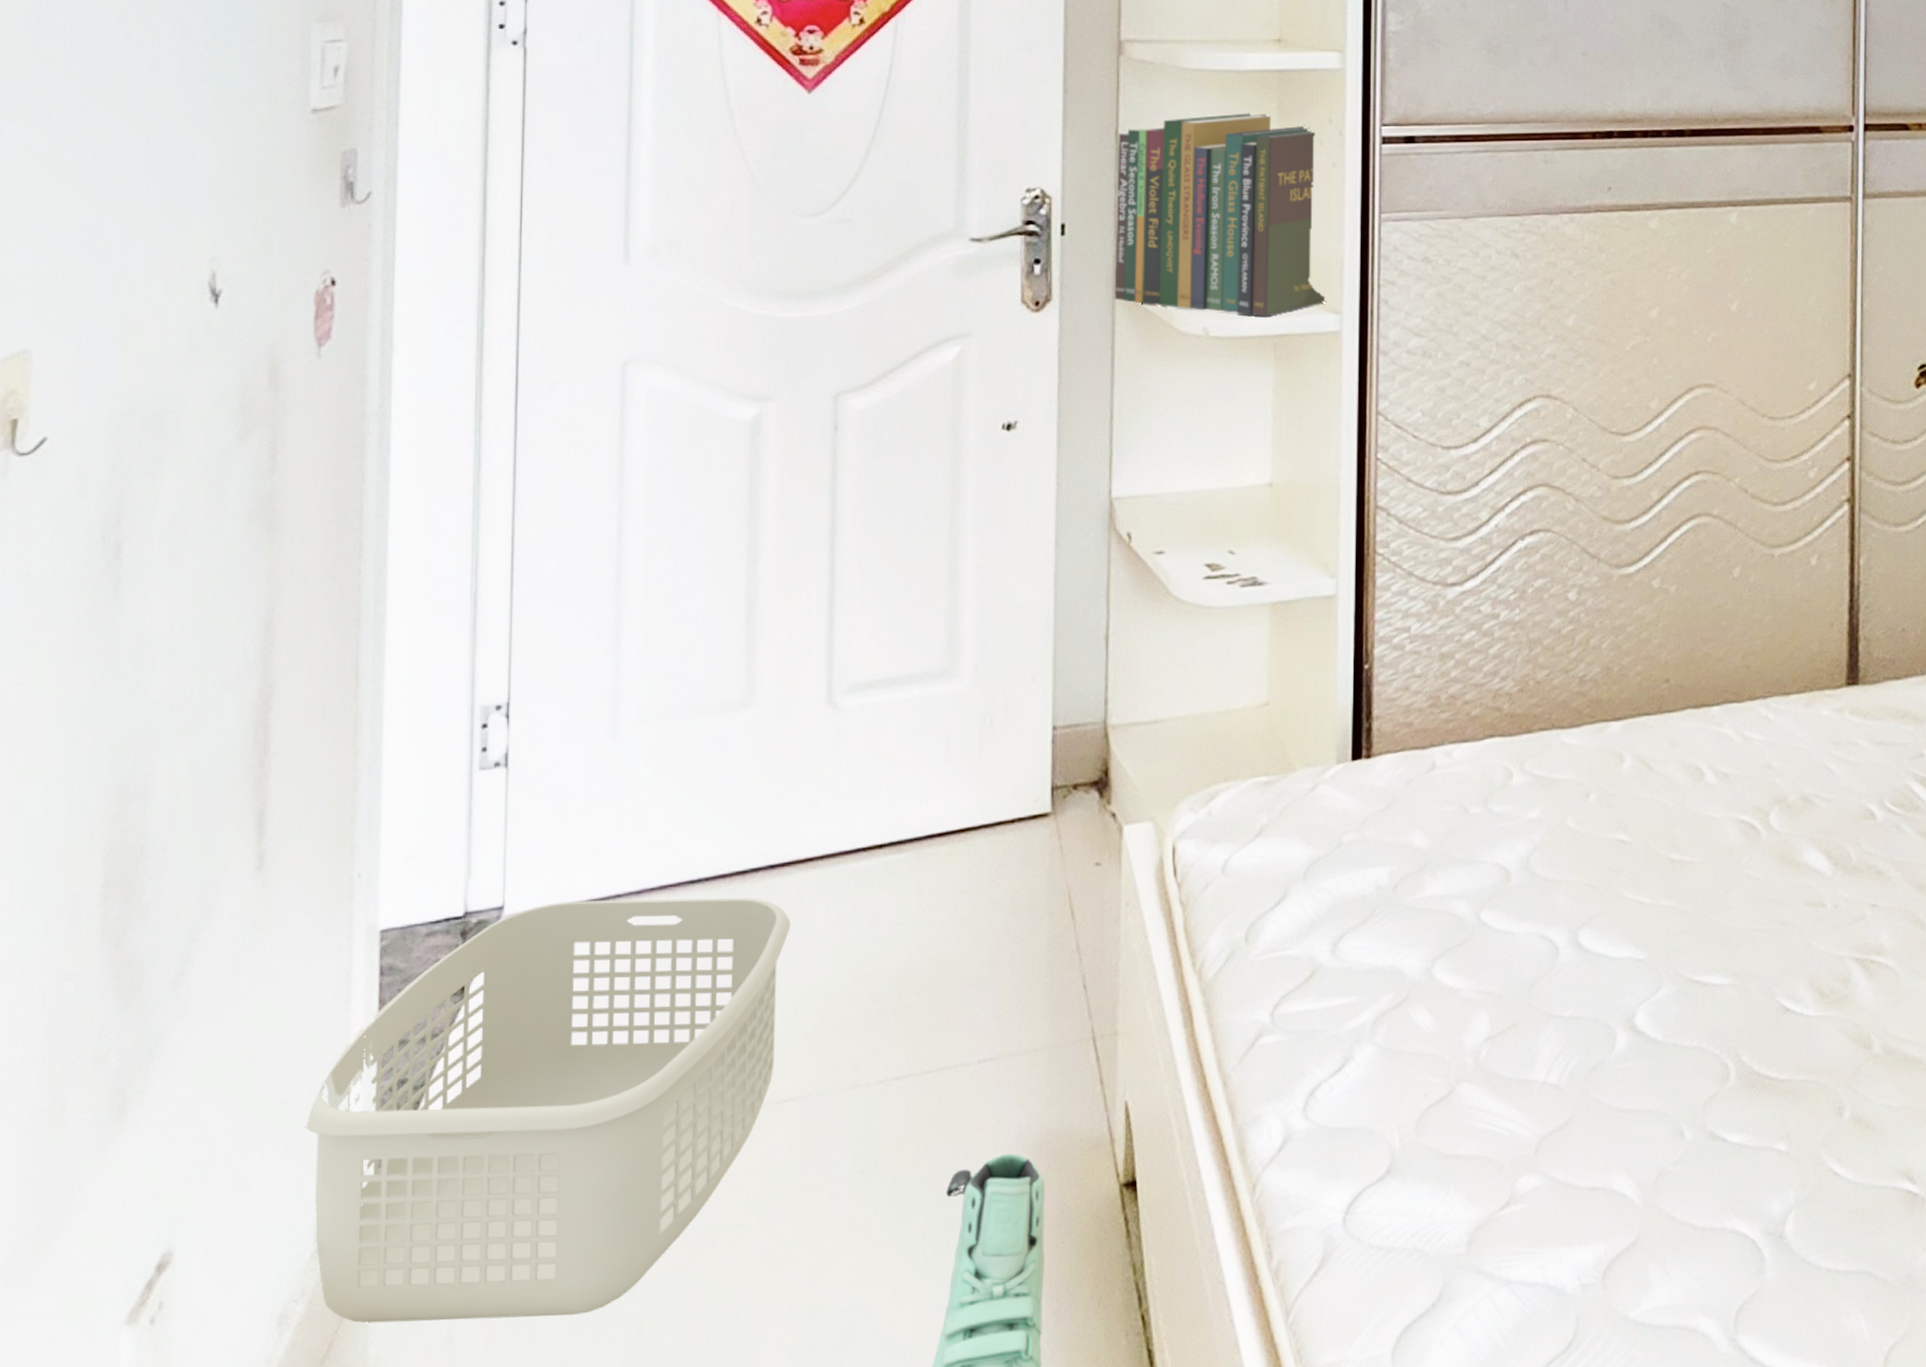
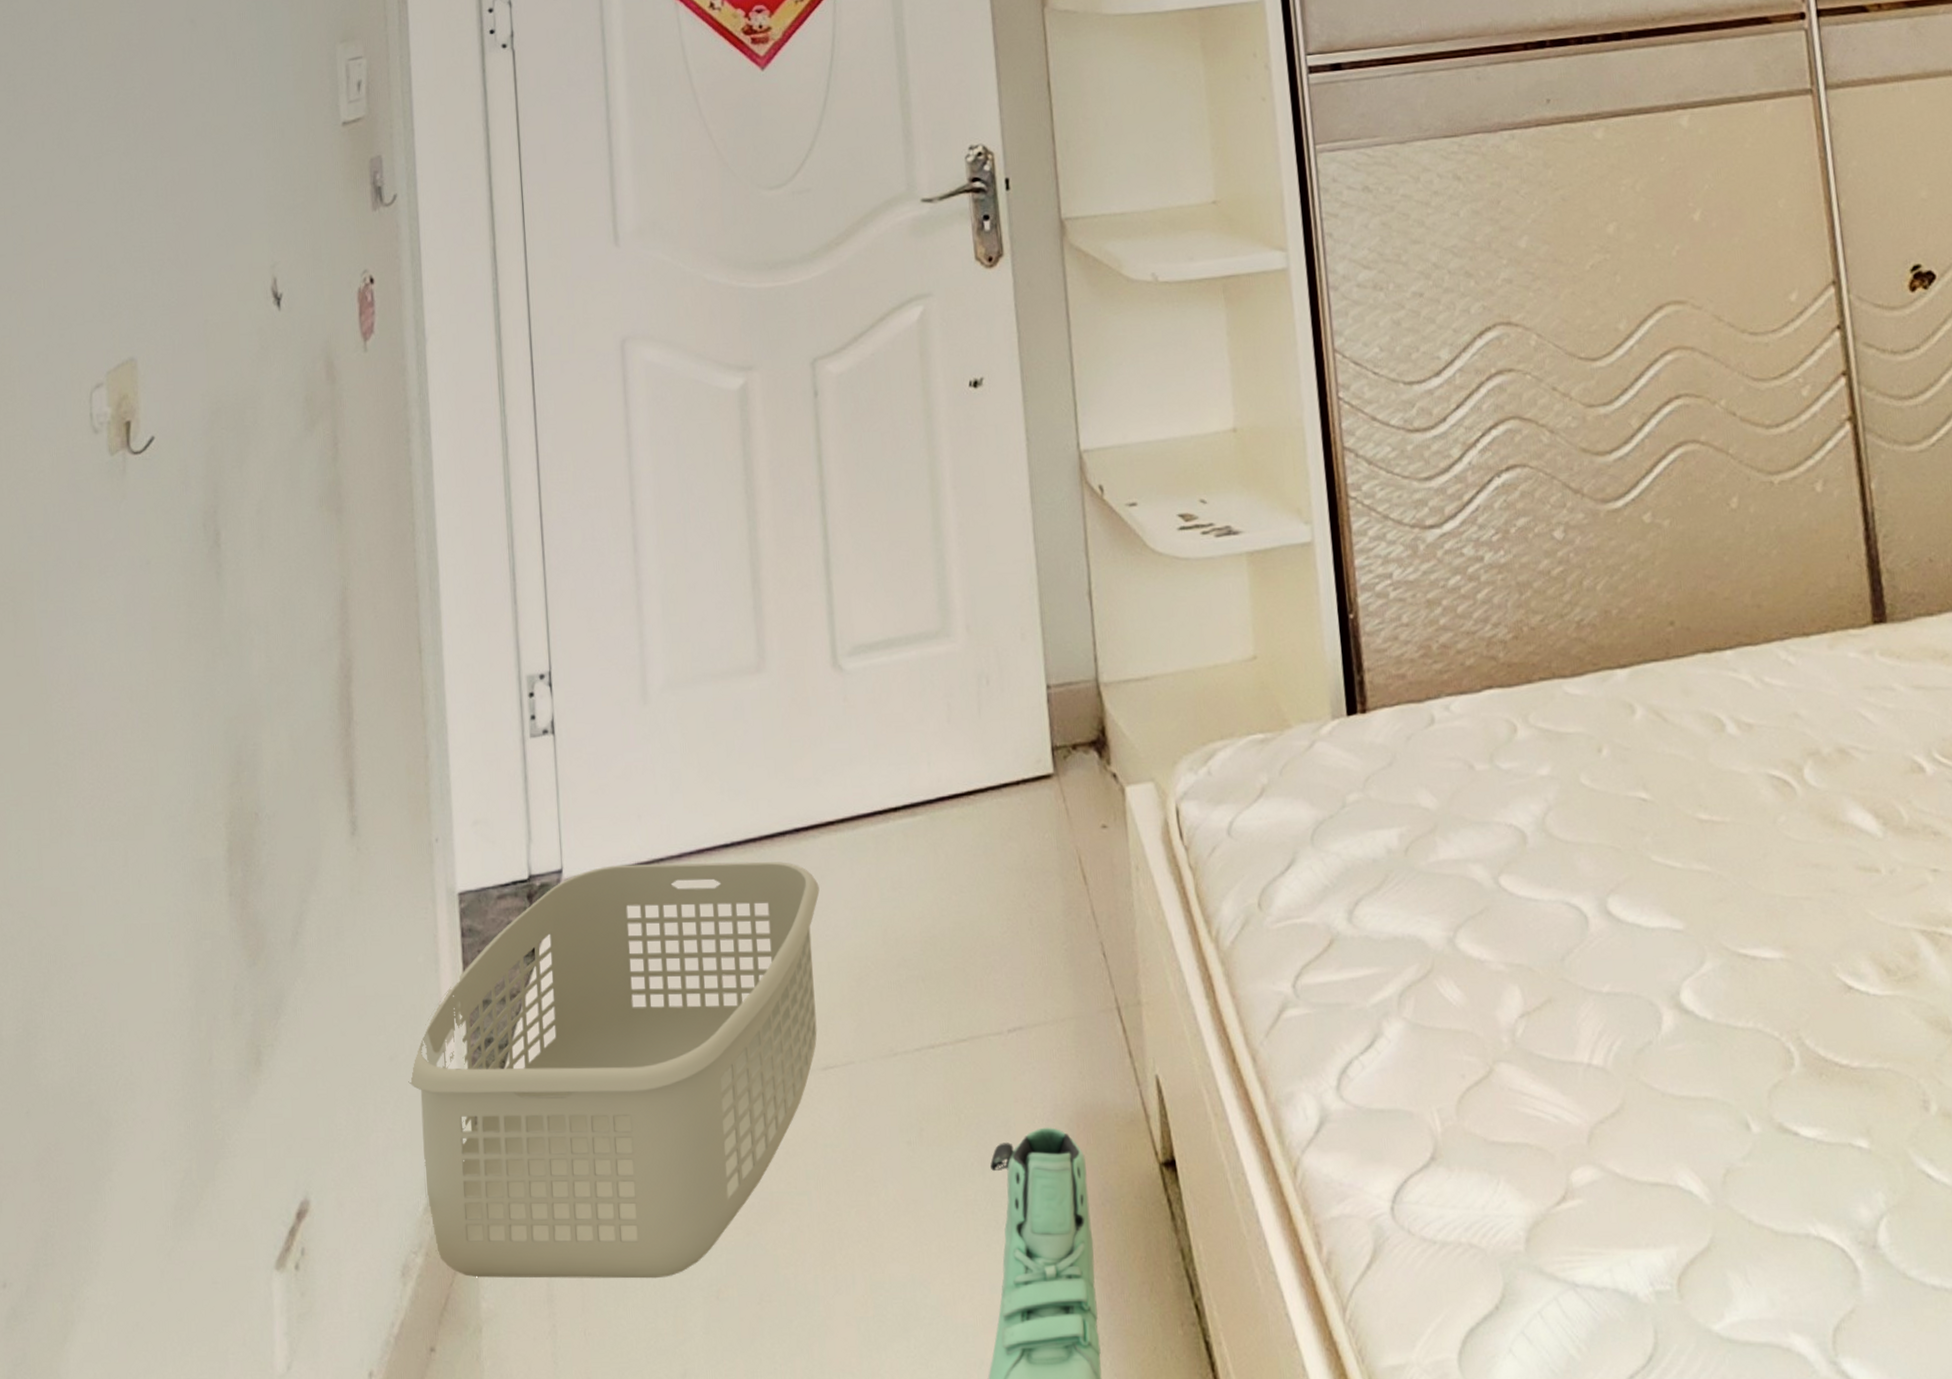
books: present [1114,113,1327,316] -> none [1050,53,1271,258]

